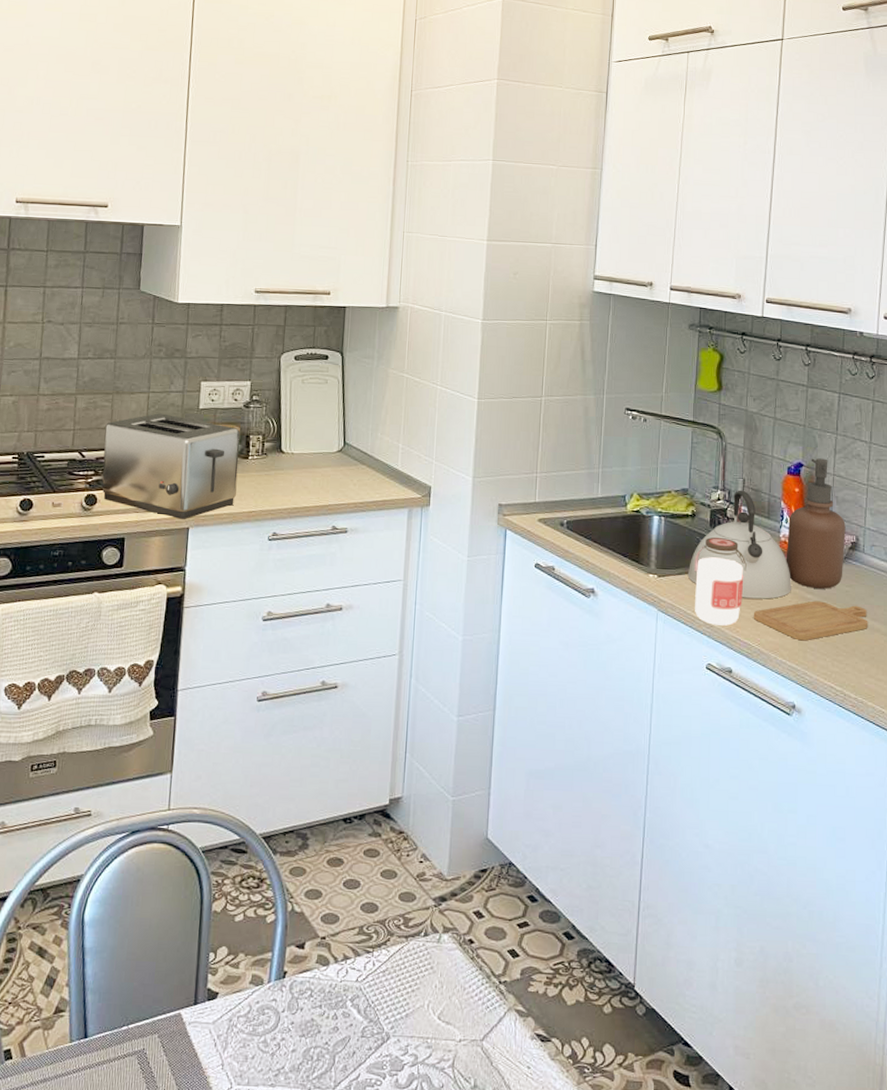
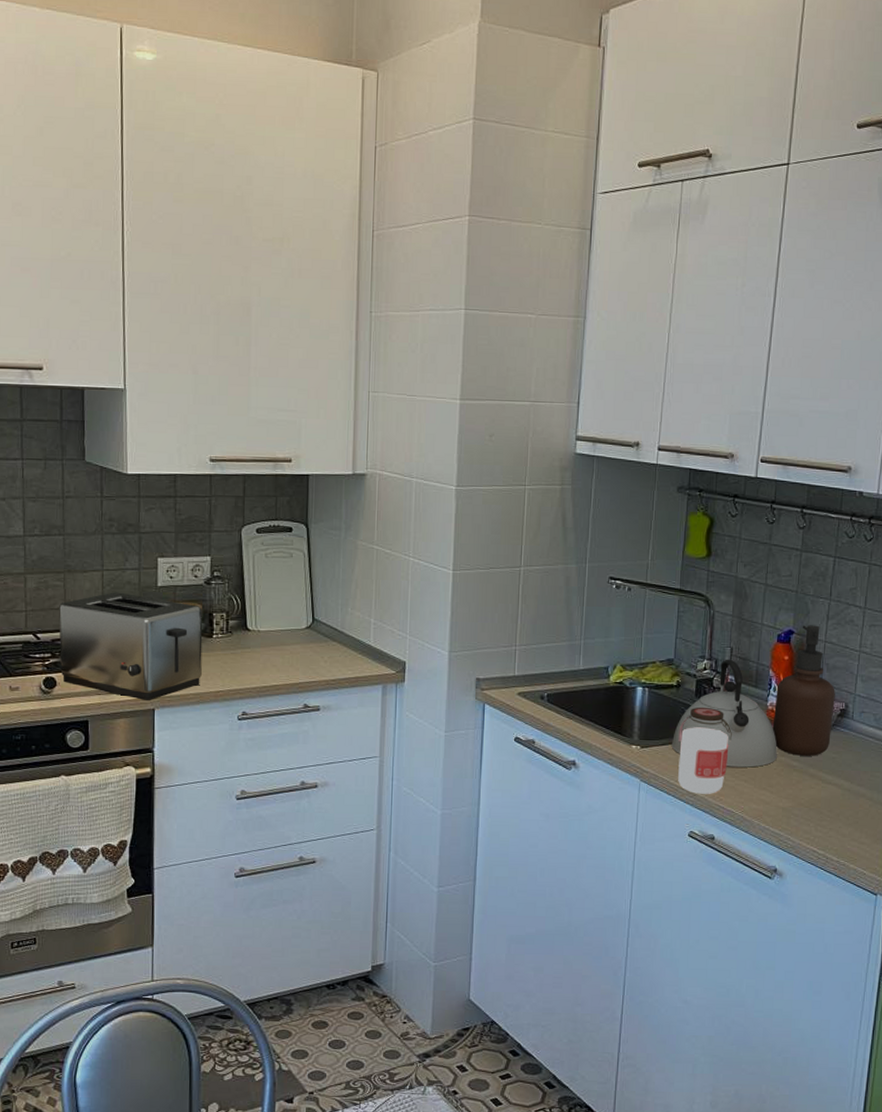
chopping board: present [753,601,868,641] -> none [737,768,854,807]

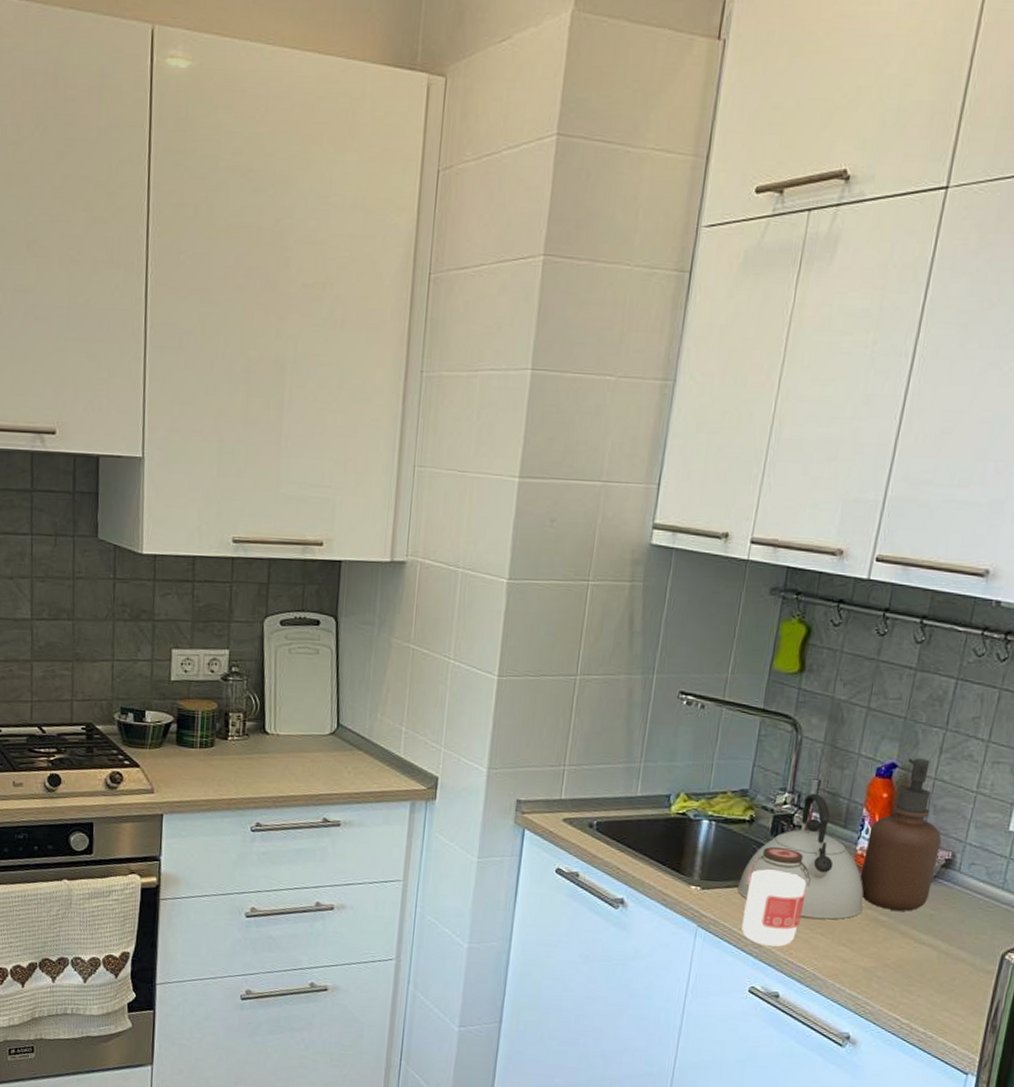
toaster: present [59,592,203,701] -> none [65,684,218,806]

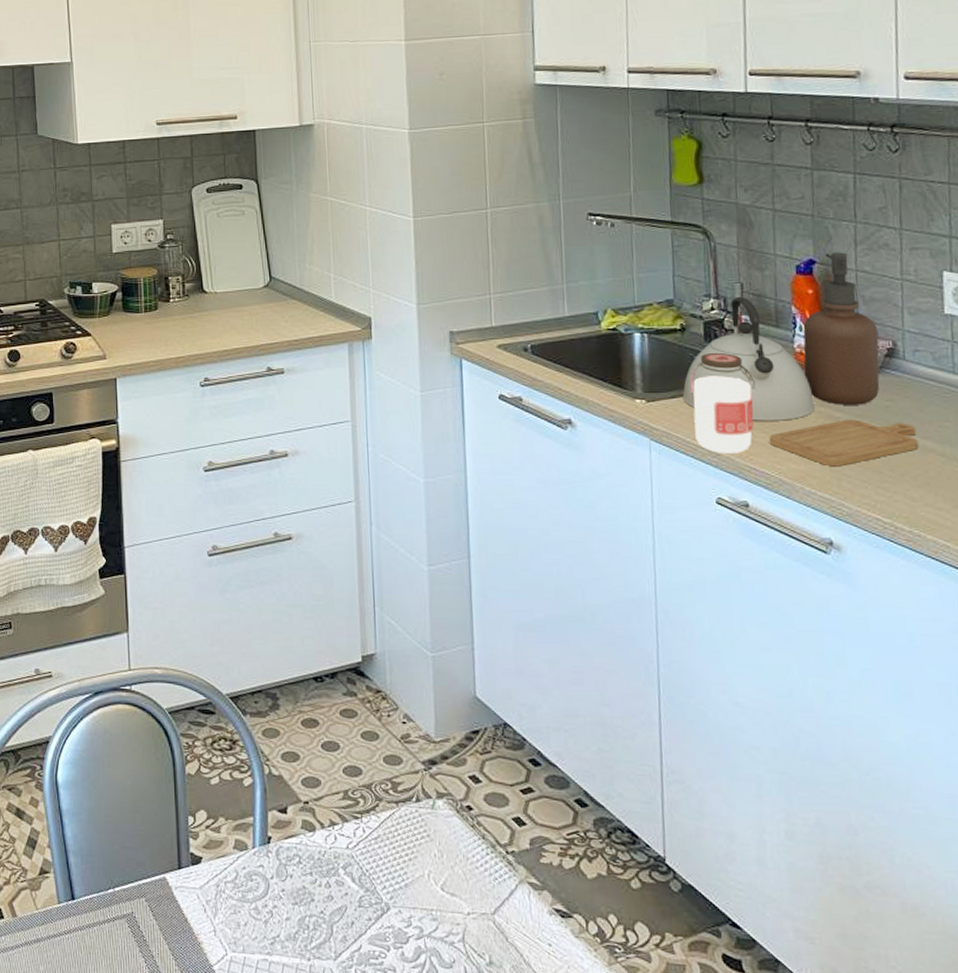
chopping board: none [811,923,953,968] -> present [769,419,919,467]

